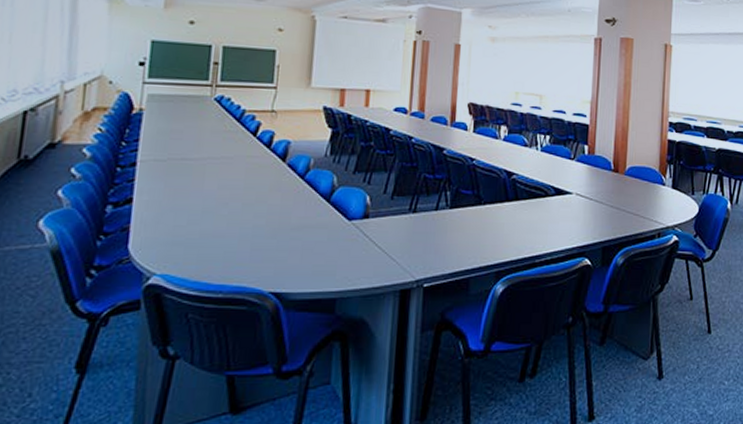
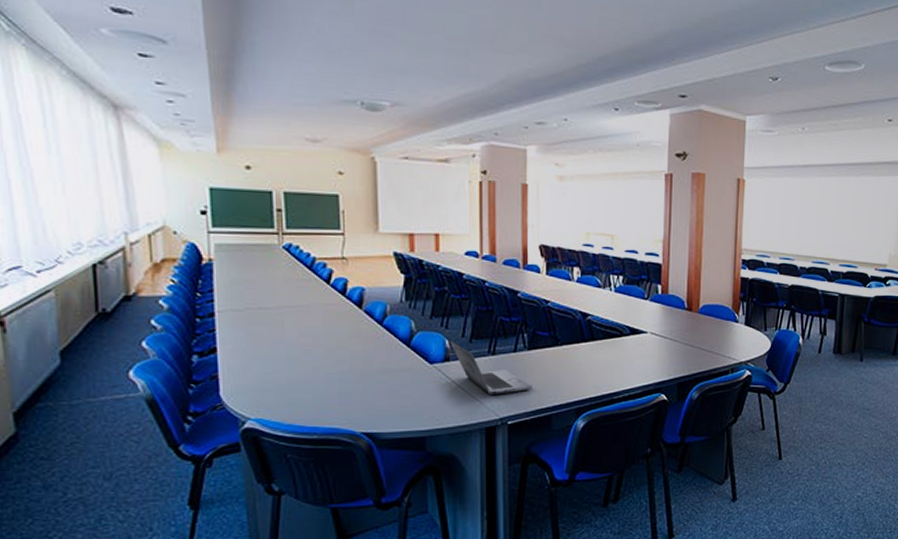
laptop: none [370,197,452,254] -> present [449,341,532,394]

